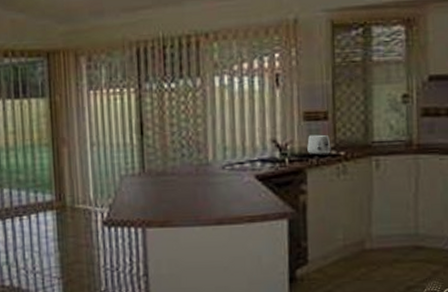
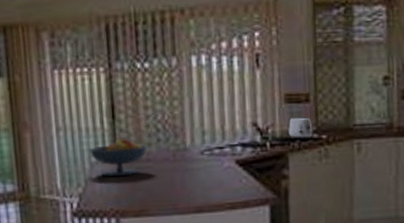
fruit bowl: none [119,154,173,189] -> present [88,139,148,177]

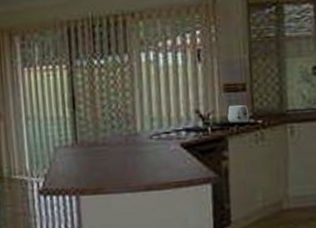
fruit bowl: present [88,139,148,177] -> none [53,126,104,159]

